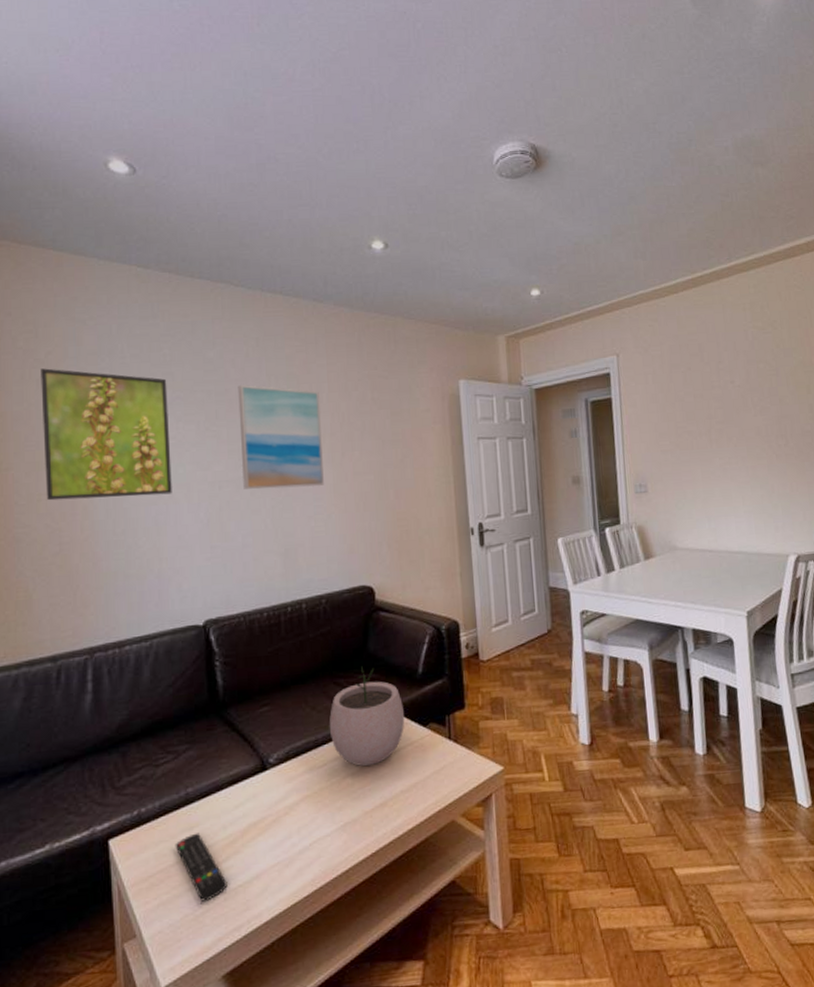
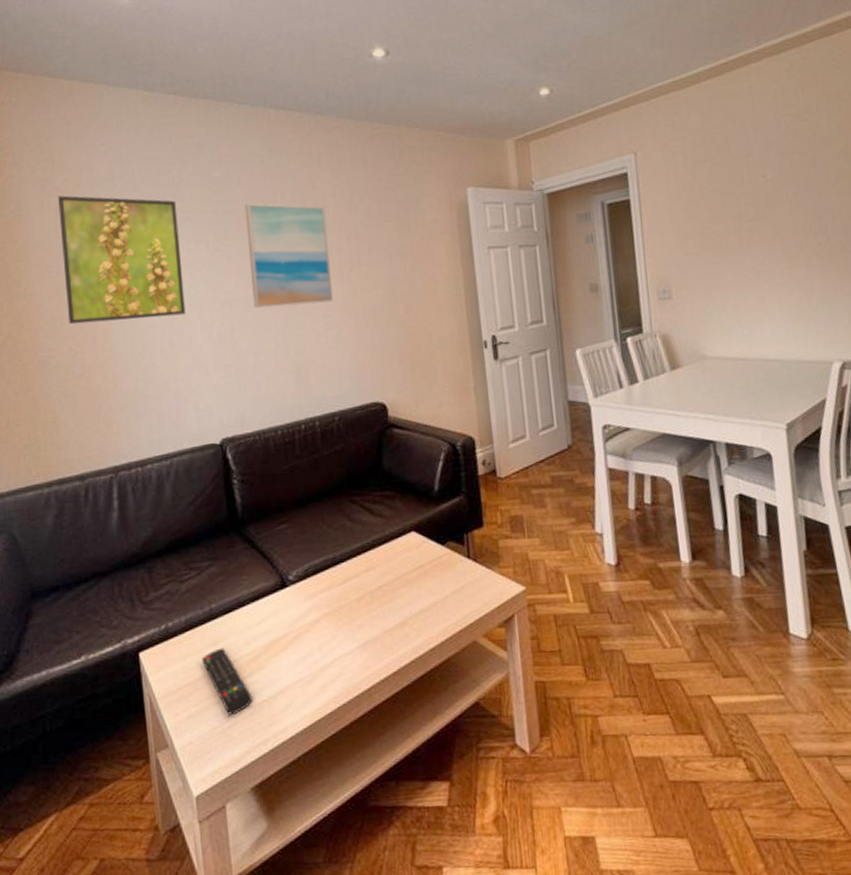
plant pot: present [329,666,405,767] -> none [346,484,422,585]

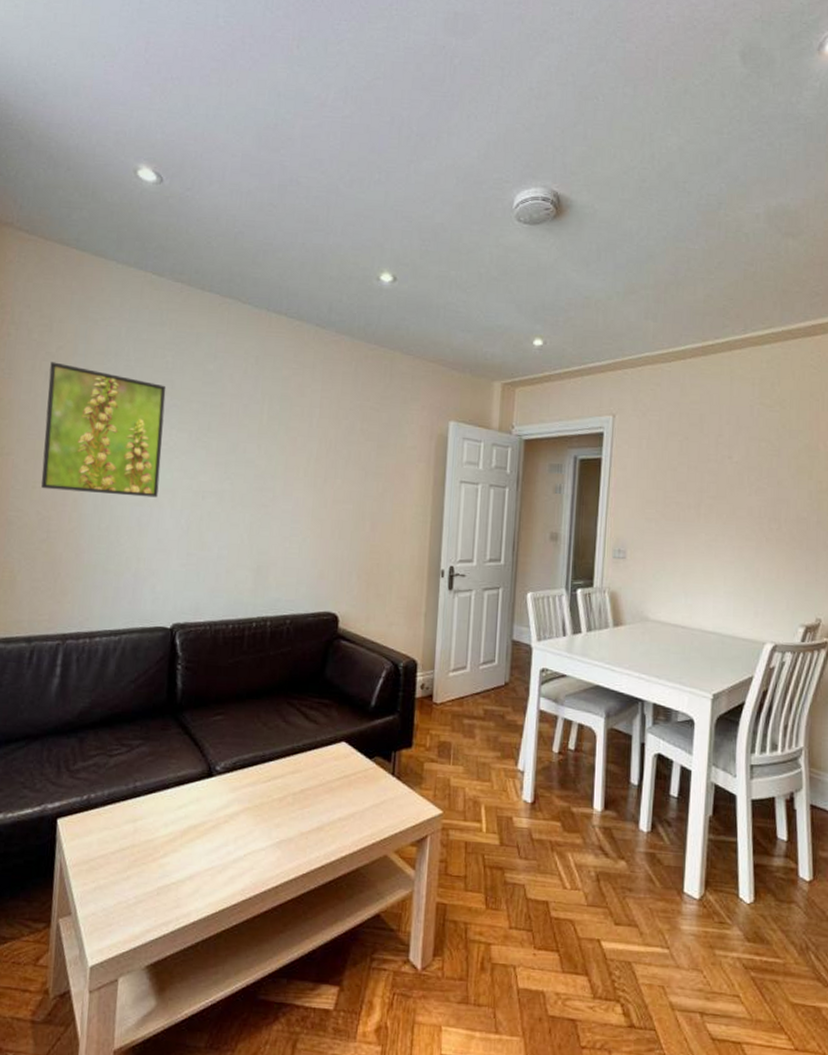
remote control: present [201,648,253,715] -> none [117,826,162,892]
wall art: present [244,202,333,308] -> none [225,399,311,510]

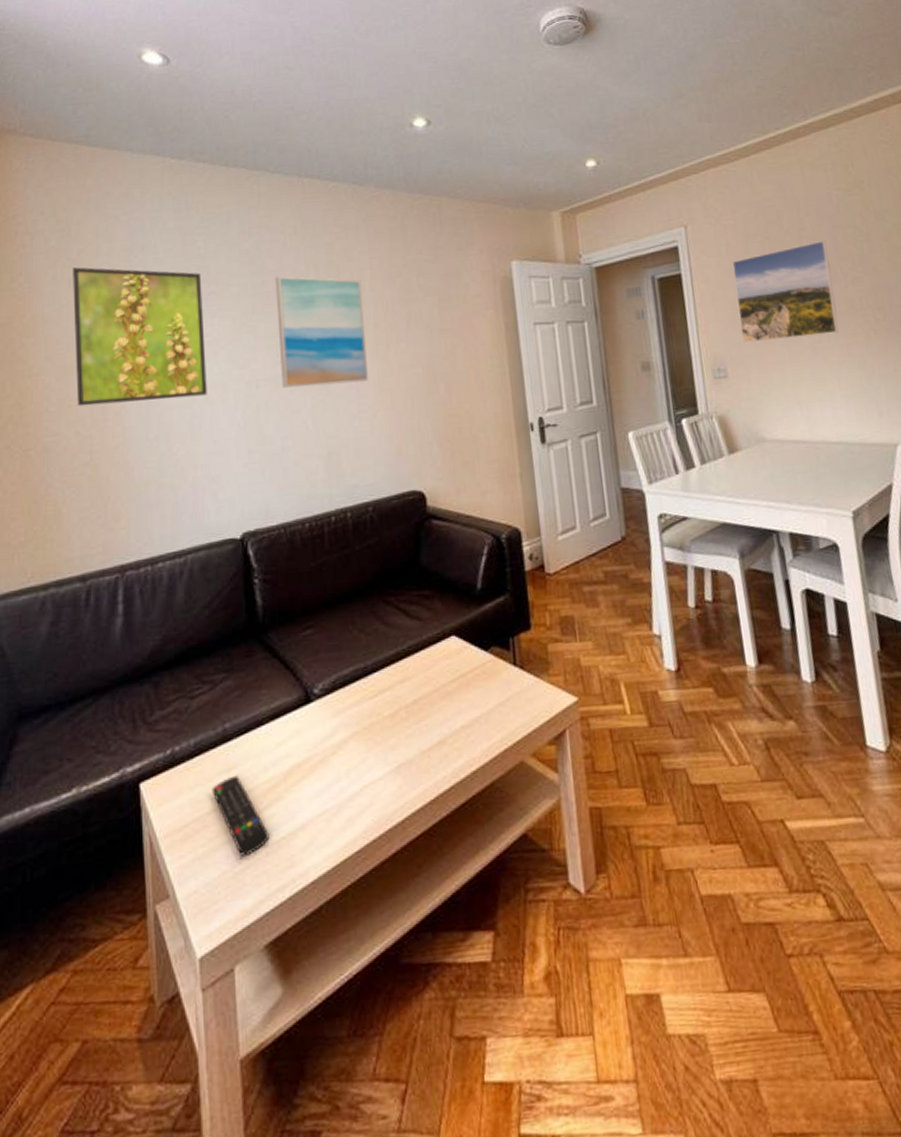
remote control: none [117,826,162,892] -> present [211,775,270,856]
wall art: none [225,399,311,510] -> present [275,275,368,388]
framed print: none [646,449,739,535] -> present [732,240,839,344]

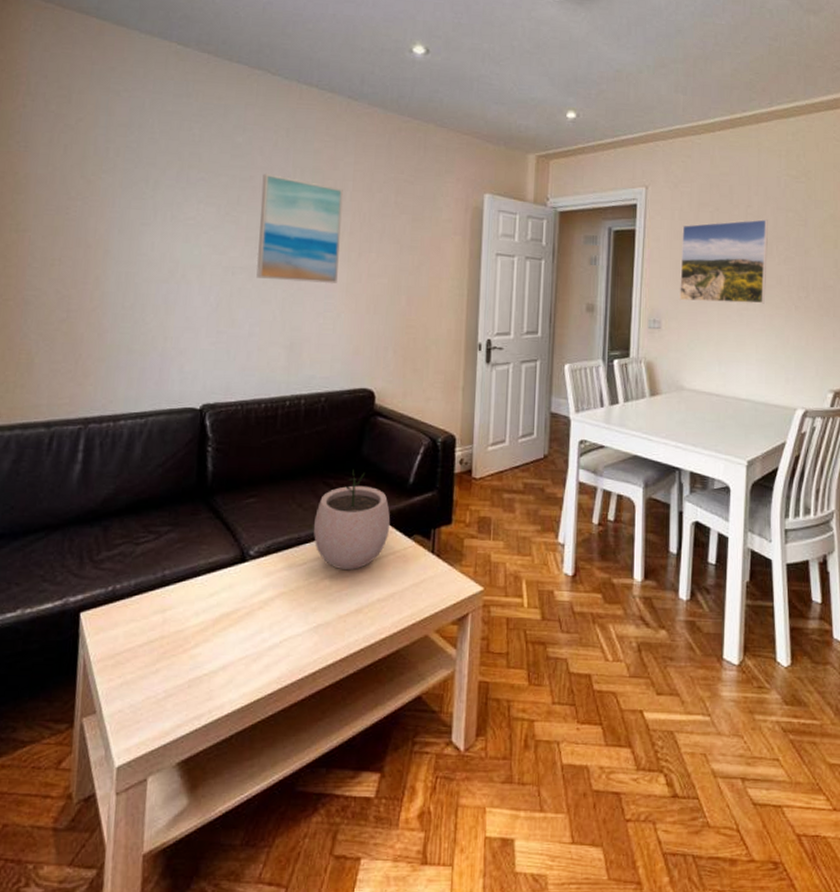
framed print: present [73,267,207,407] -> none [60,134,193,274]
remote control: present [211,775,270,856] -> none [145,616,193,686]
plant pot: none [379,582,464,698] -> present [313,469,391,571]

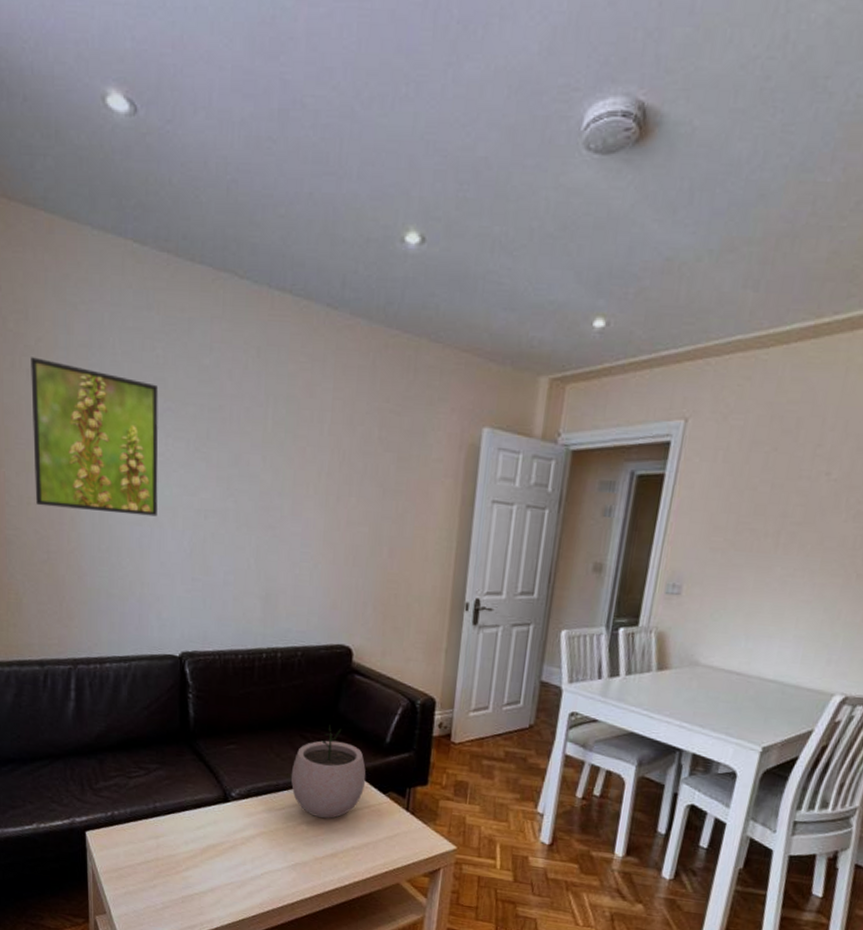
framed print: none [60,134,193,274] -> present [31,357,159,517]
wall art: present [256,173,344,284] -> none [229,401,321,532]
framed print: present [680,219,768,304] -> none [708,462,842,570]

